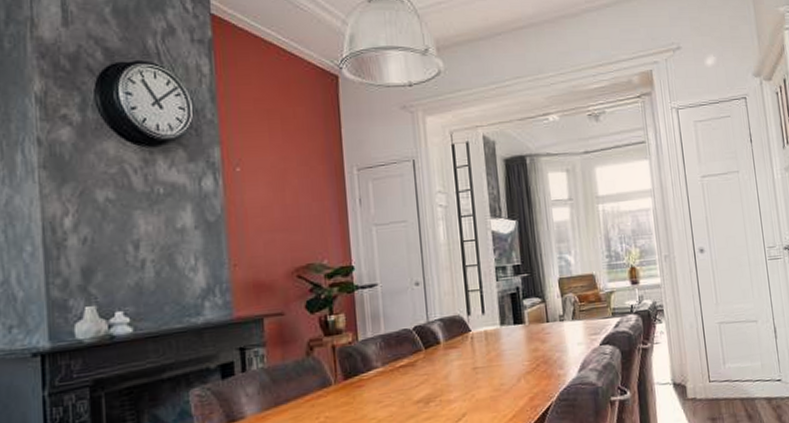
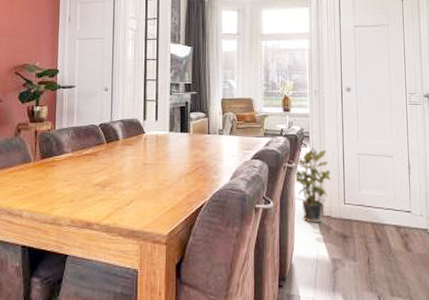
potted plant: none [651,322,692,409] -> present [295,148,331,223]

